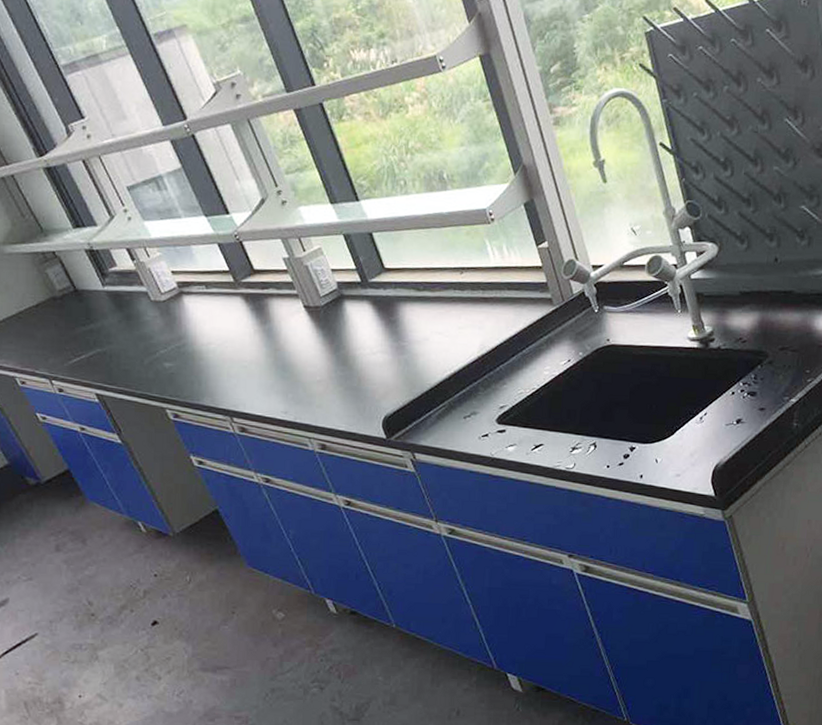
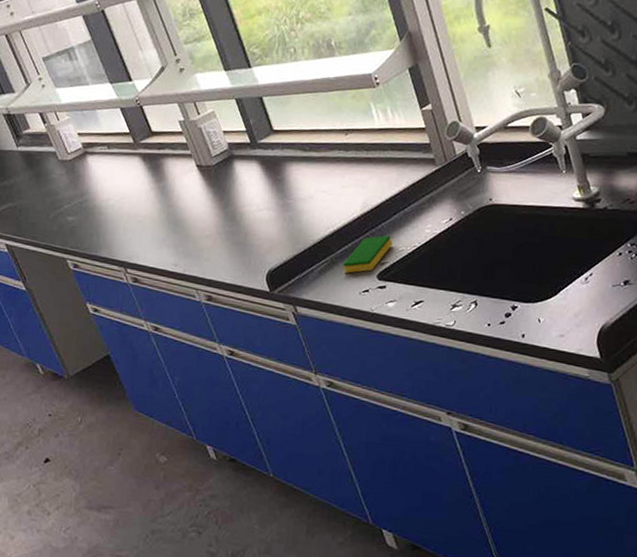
dish sponge: none [461,377,512,418] -> present [343,235,393,273]

